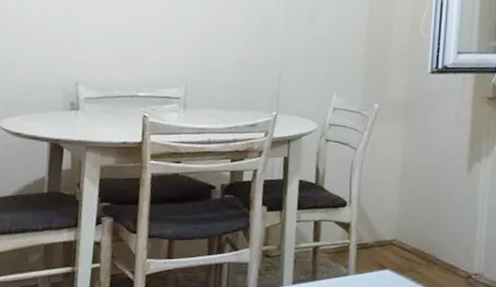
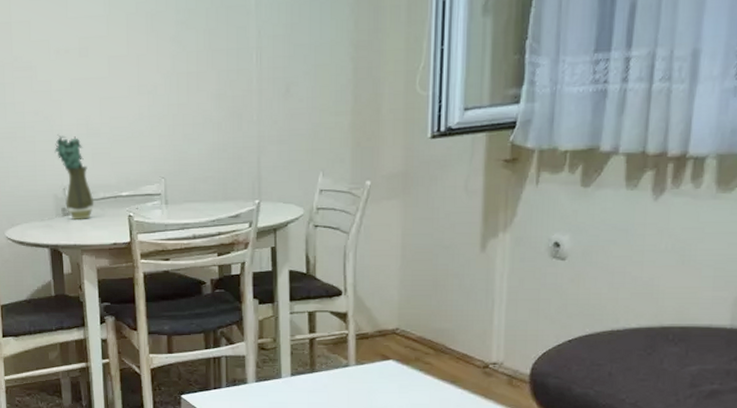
vase: none [71,30,108,117] -> present [54,134,95,221]

